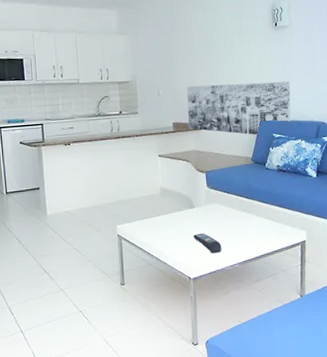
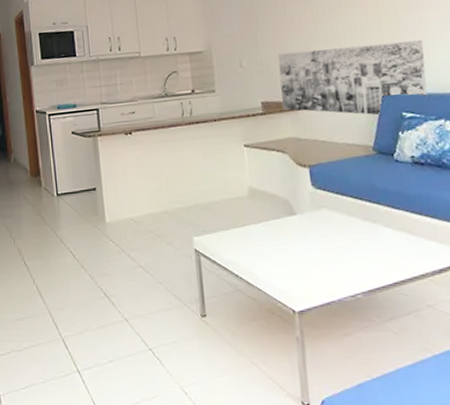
remote control: present [193,232,222,254] -> none [295,249,337,278]

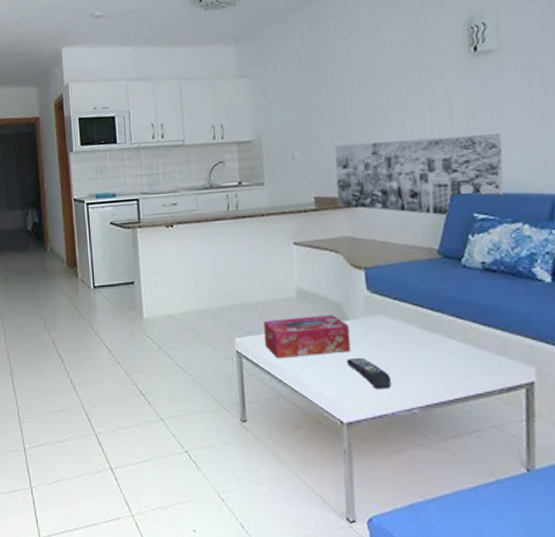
tissue box: none [219,210,299,255] -> present [263,314,351,359]
remote control: none [295,249,337,278] -> present [346,357,392,390]

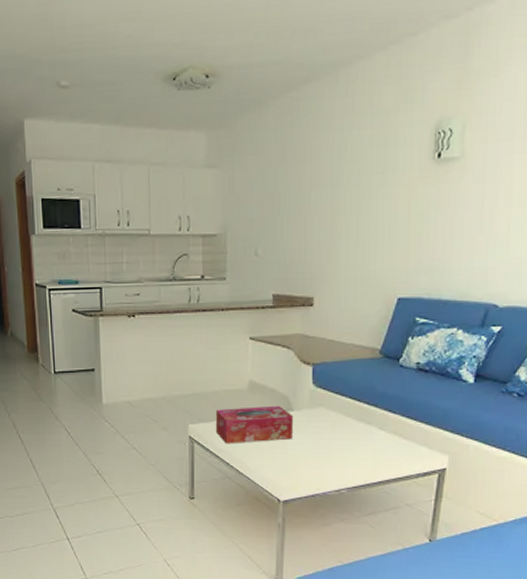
wall art: present [334,133,504,216] -> none [293,241,451,319]
remote control: present [346,357,392,390] -> none [288,444,326,473]

